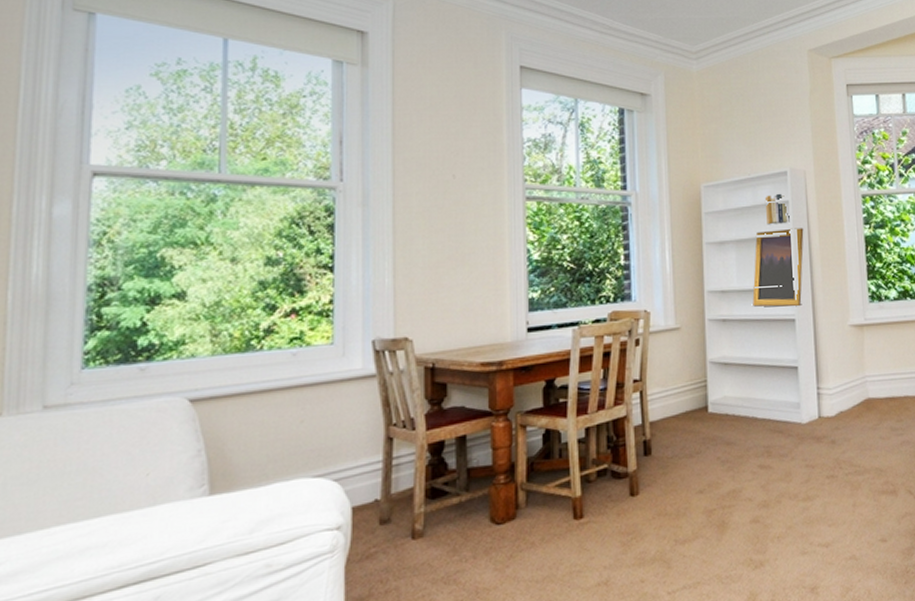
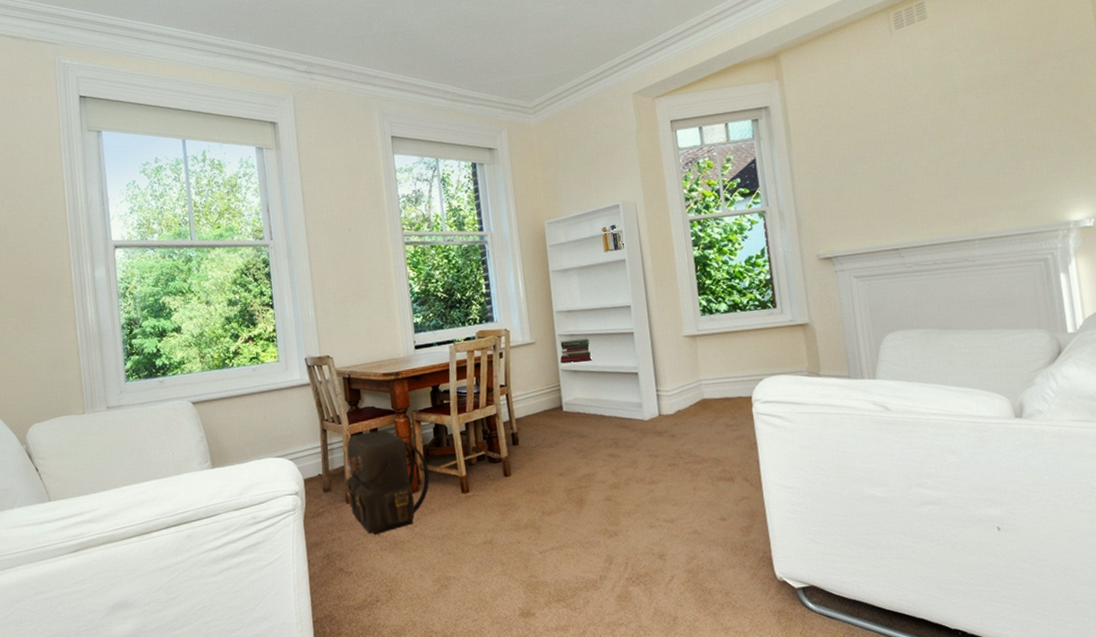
backpack: none [412,438,532,581] -> present [345,430,430,534]
books: none [709,323,745,354] -> present [560,337,591,364]
picture frame: present [752,227,804,307] -> none [594,253,639,323]

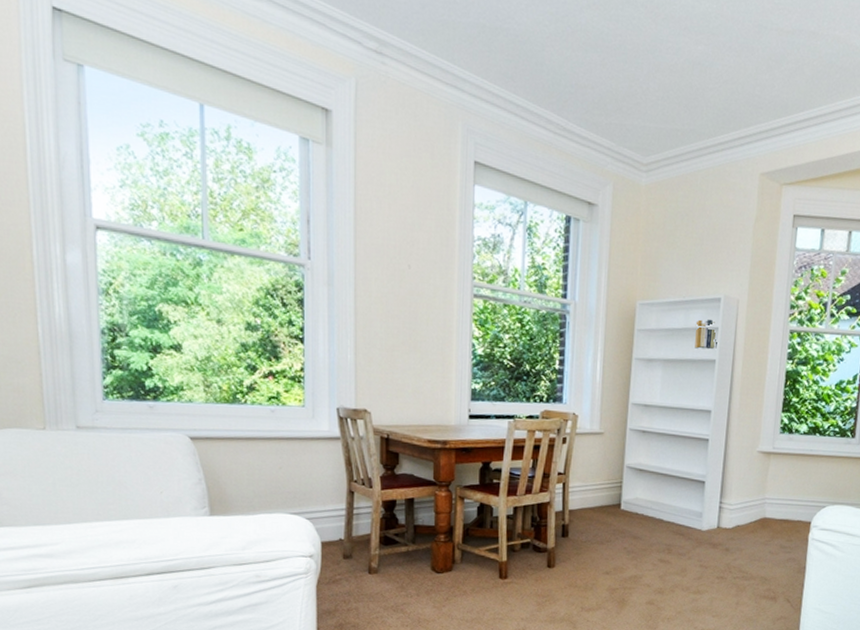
backpack: present [345,430,430,534] -> none [369,501,467,610]
books: present [560,337,591,364] -> none [627,434,661,462]

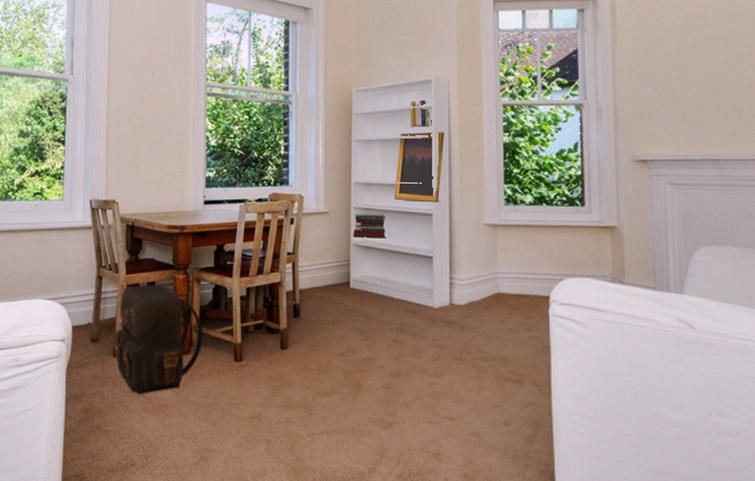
backpack: none [369,501,467,610] -> present [114,284,203,394]
books: none [627,434,661,462] -> present [353,212,385,238]
picture frame: none [671,353,729,429] -> present [394,132,445,203]

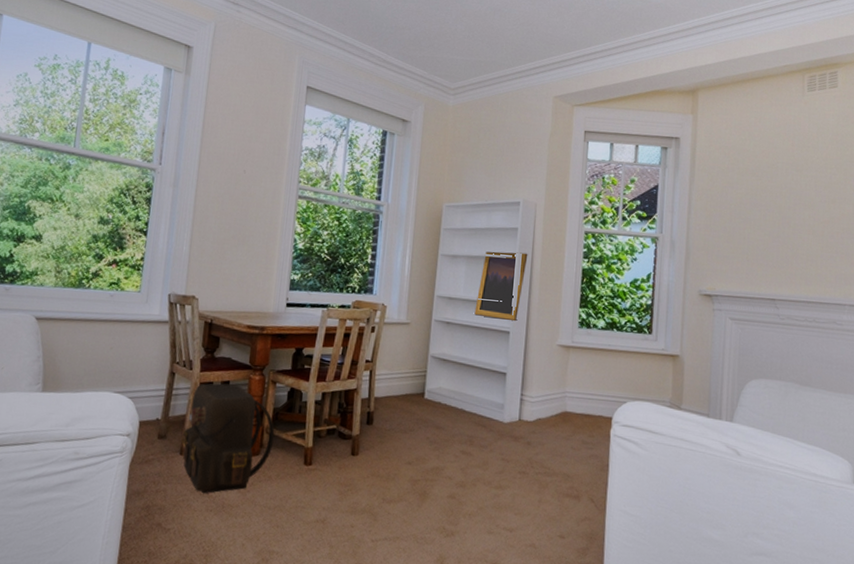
books: present [353,212,385,238] -> none [432,325,464,352]
books: present [409,99,432,128] -> none [496,220,517,248]

